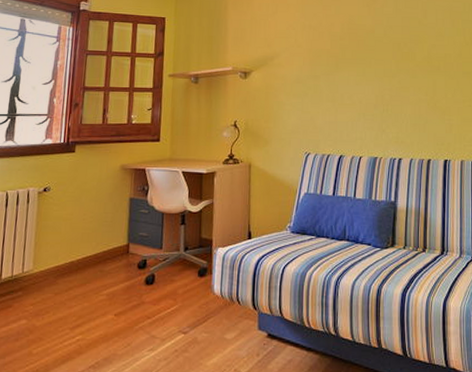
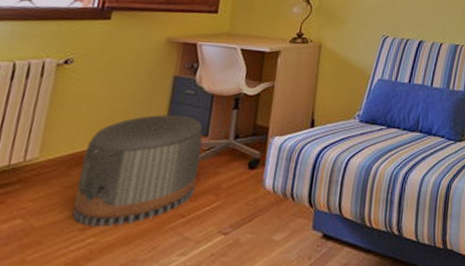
pouf: none [63,231,159,326] -> present [72,114,203,227]

